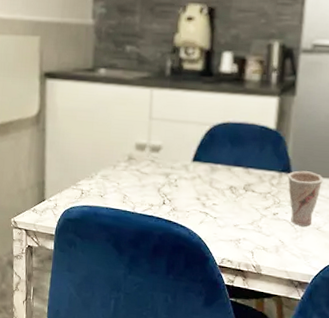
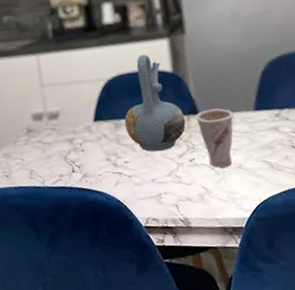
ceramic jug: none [220,107,278,201] -> present [124,54,186,152]

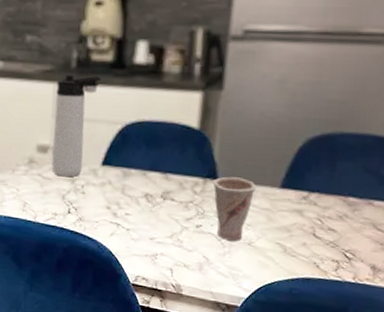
thermos bottle: none [39,41,78,139] -> present [51,75,102,177]
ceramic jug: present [124,54,186,152] -> none [133,103,202,211]

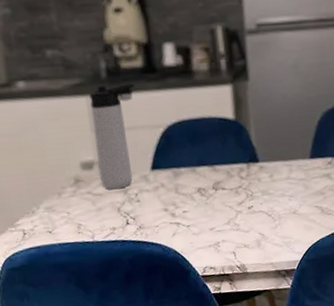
cup: present [213,176,256,241] -> none [255,156,291,214]

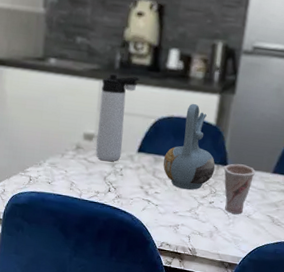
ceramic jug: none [184,100,246,201] -> present [163,103,216,190]
cup: none [255,156,291,214] -> present [223,163,256,214]

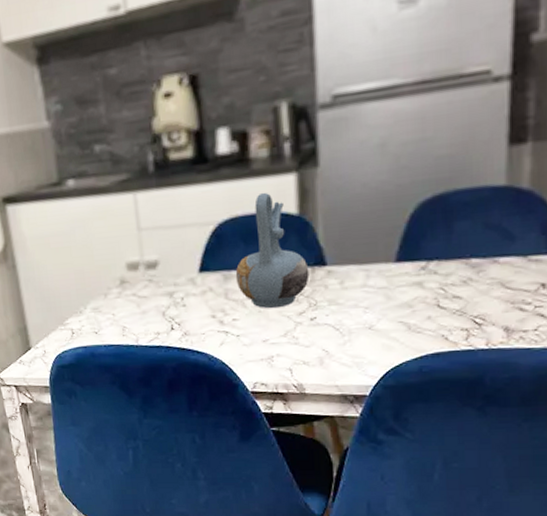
thermos bottle: present [95,74,140,162] -> none [136,175,184,293]
cup: present [223,163,256,214] -> none [321,258,369,328]

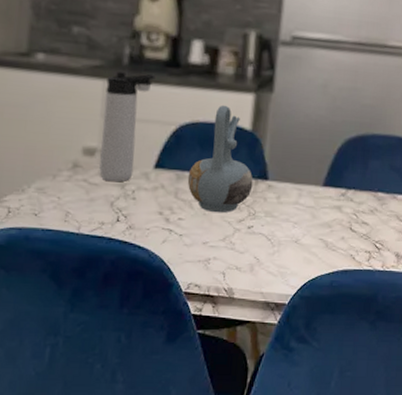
thermos bottle: none [136,175,184,293] -> present [99,72,156,182]

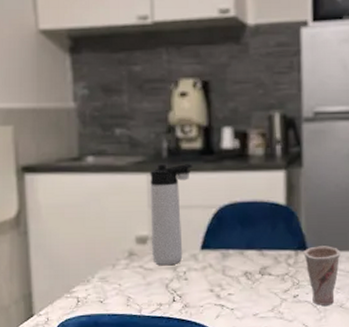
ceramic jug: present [187,105,253,213] -> none [232,184,294,286]
cup: none [263,177,302,240] -> present [303,246,341,306]

